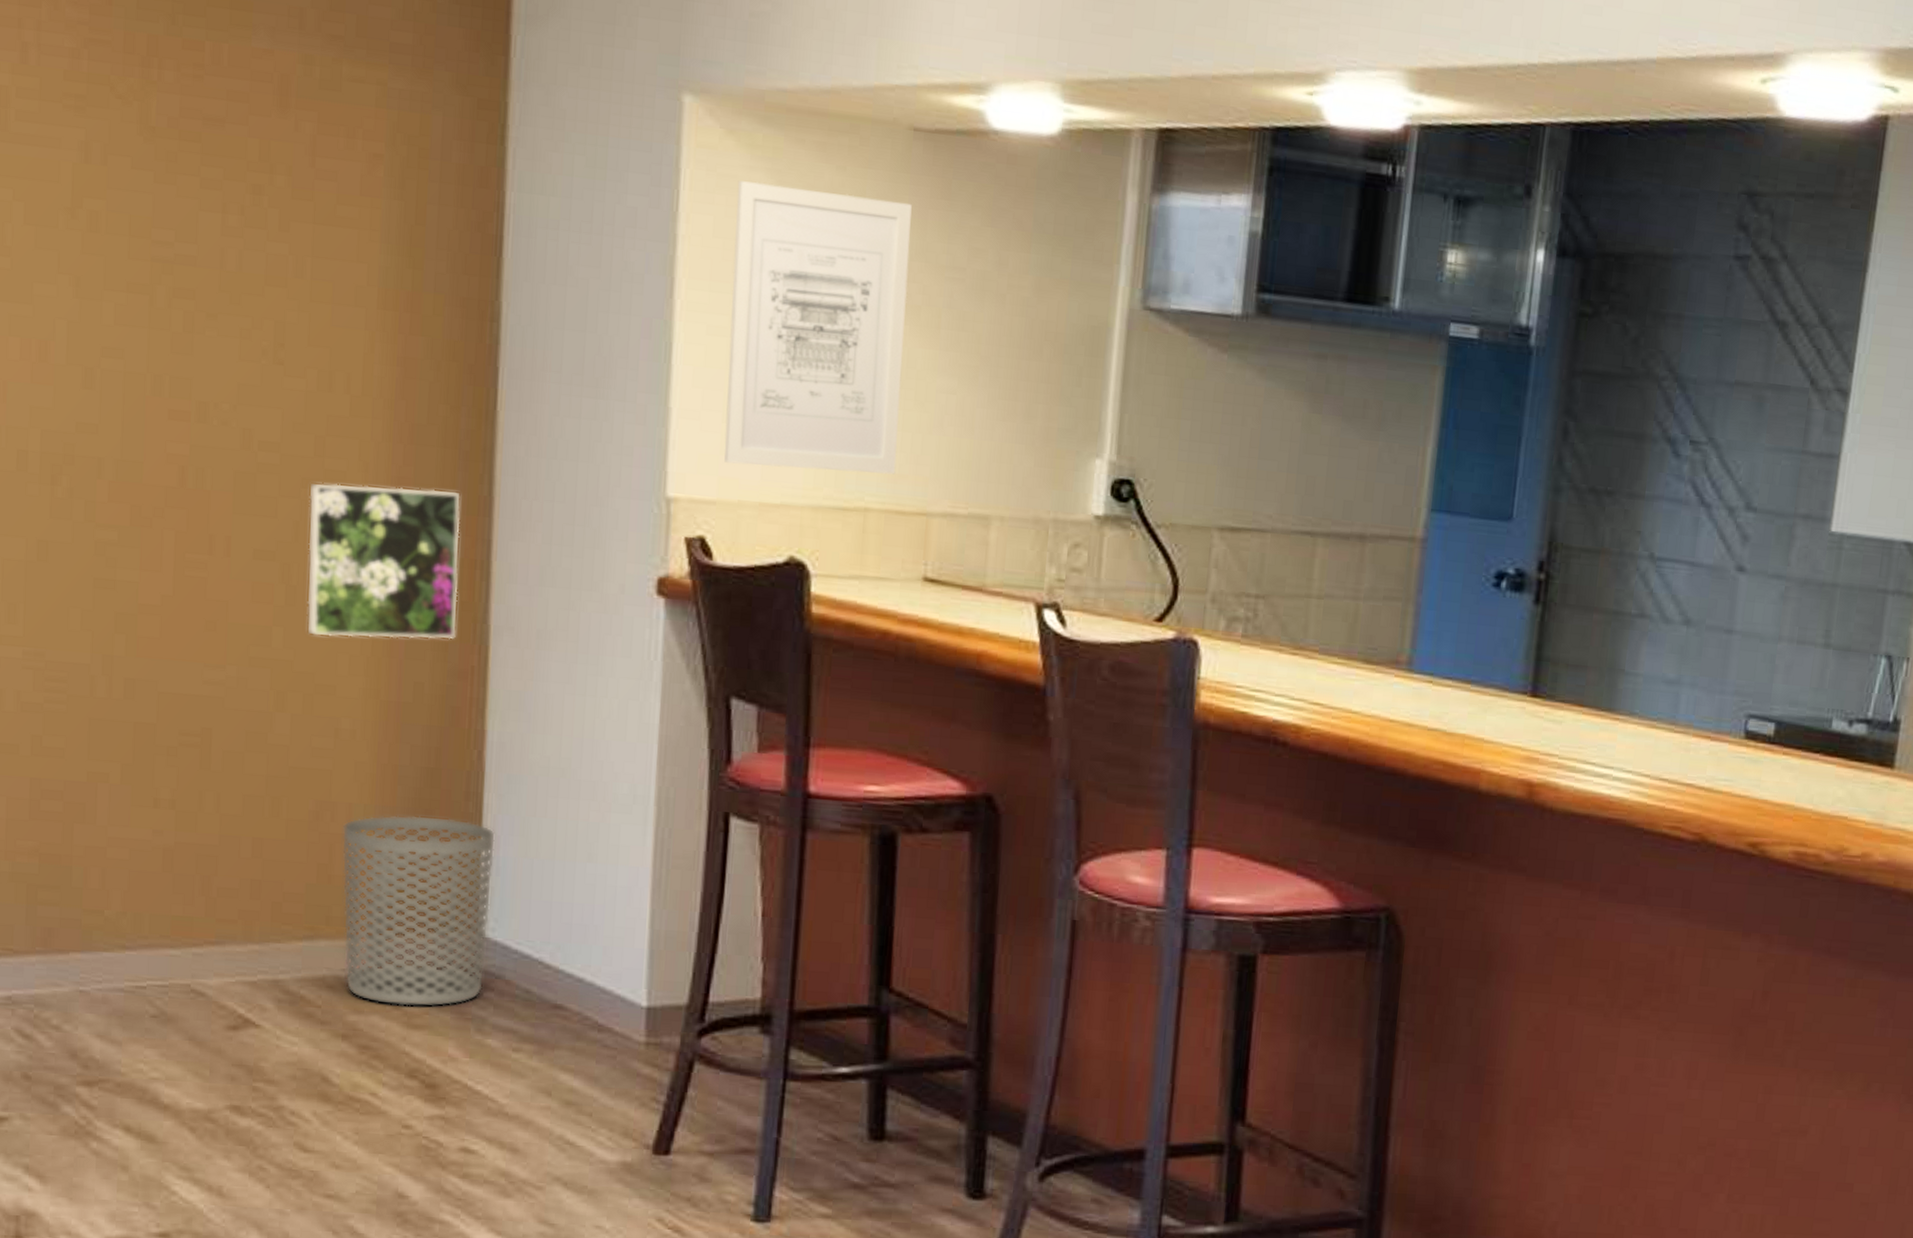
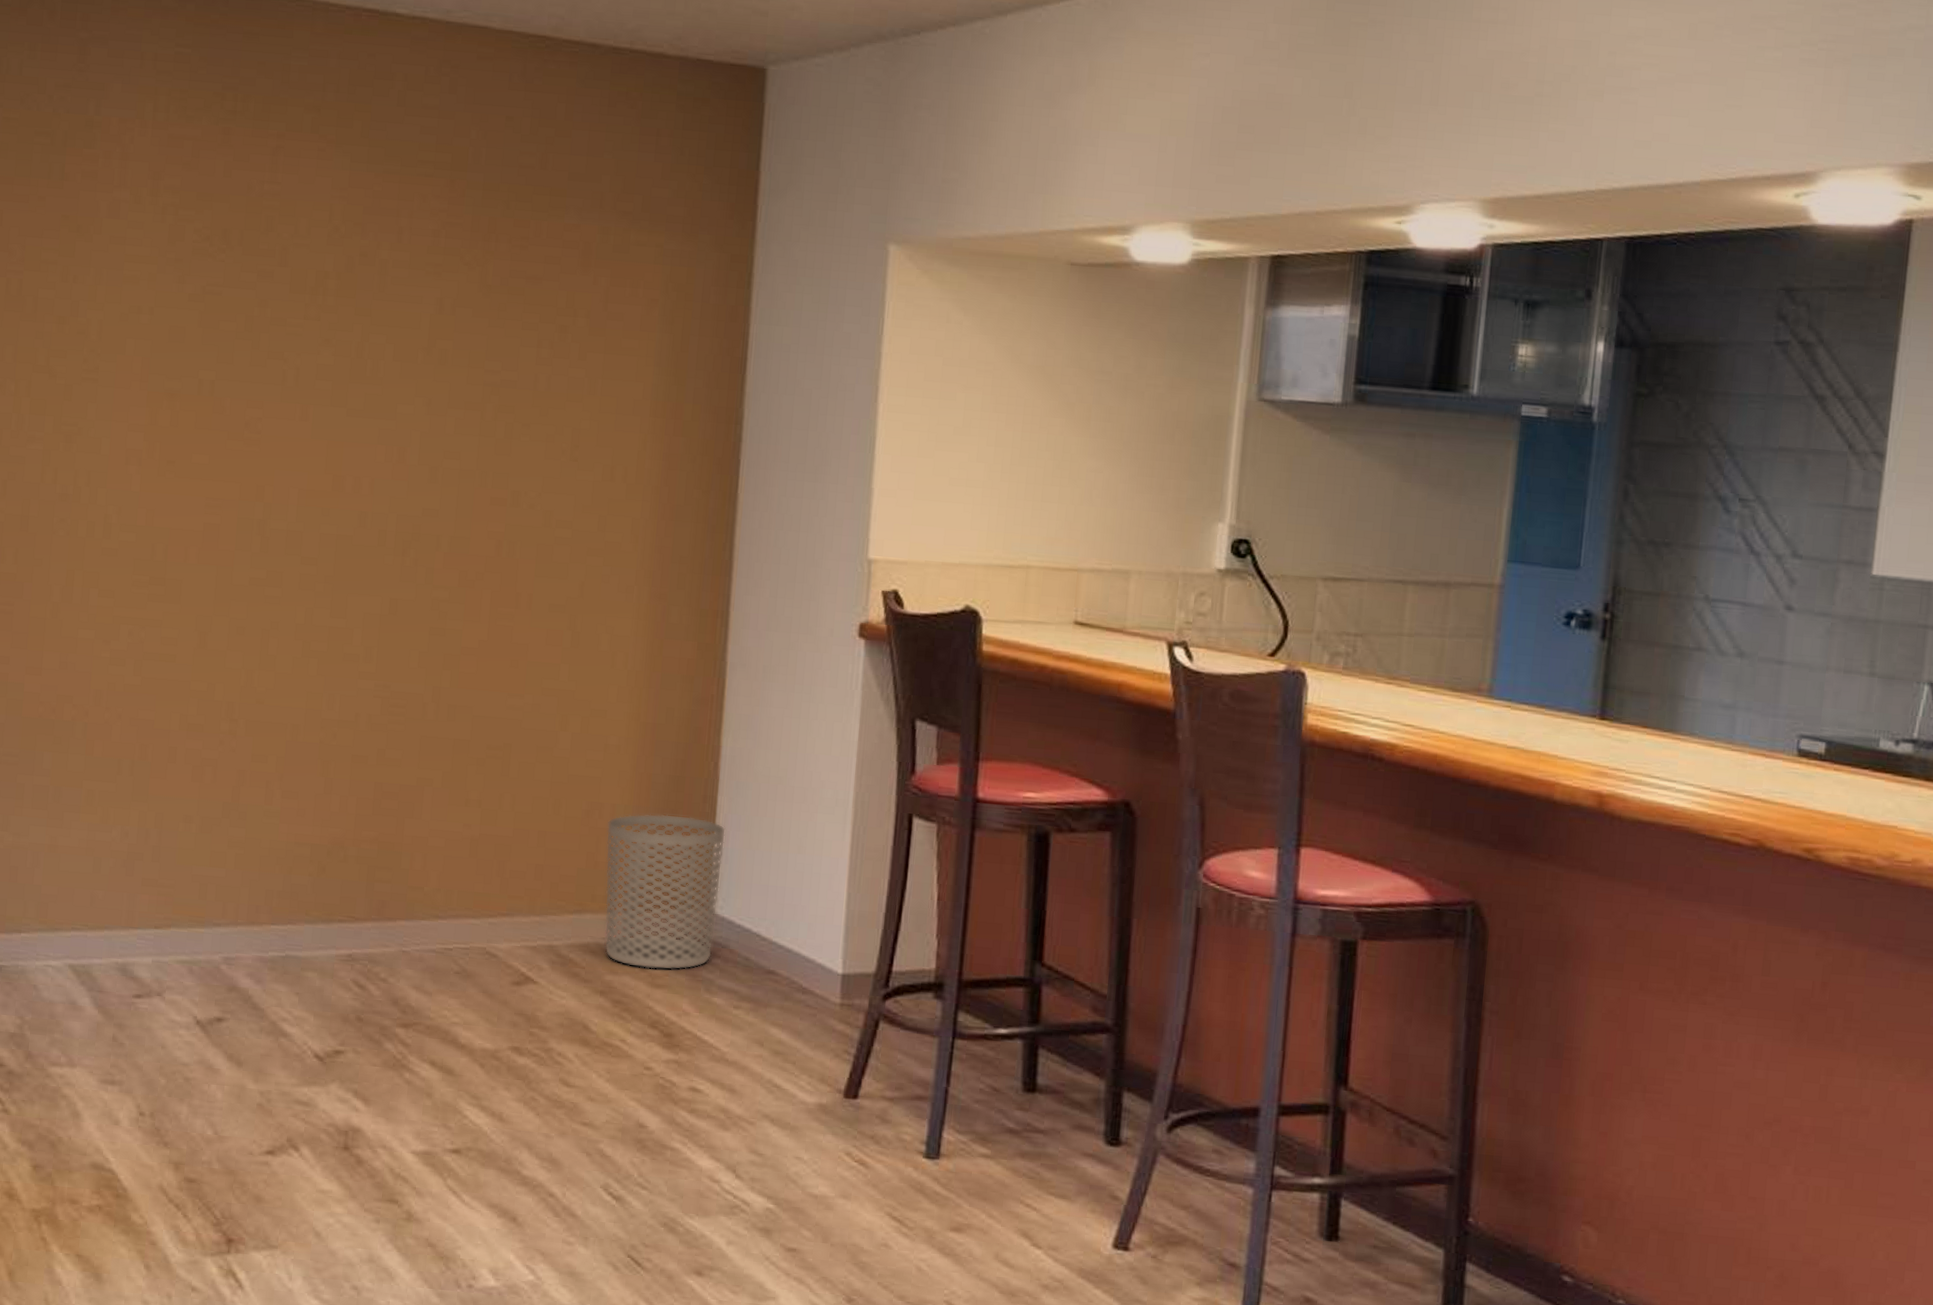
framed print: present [307,483,460,640] -> none [587,552,707,674]
wall art: present [724,180,912,475] -> none [915,309,1069,538]

